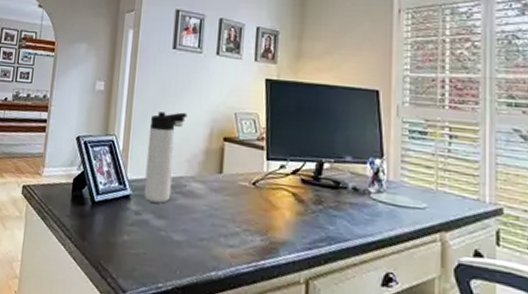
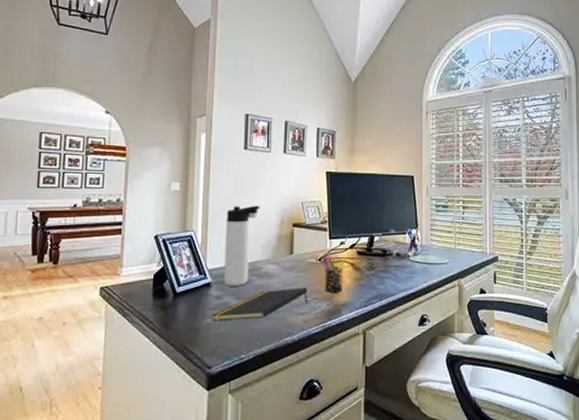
notepad: none [129,212,238,245] -> present [211,287,307,321]
pen holder: none [257,177,287,227] -> present [322,253,346,293]

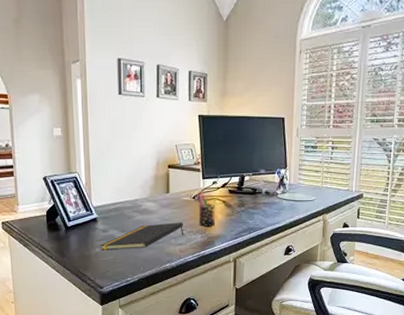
thermos bottle: present [223,205,260,286] -> none [106,148,137,221]

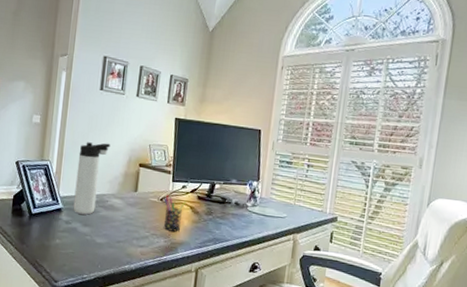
notepad: present [100,222,183,251] -> none [60,221,148,246]
thermos bottle: none [106,148,137,221] -> present [73,142,111,215]

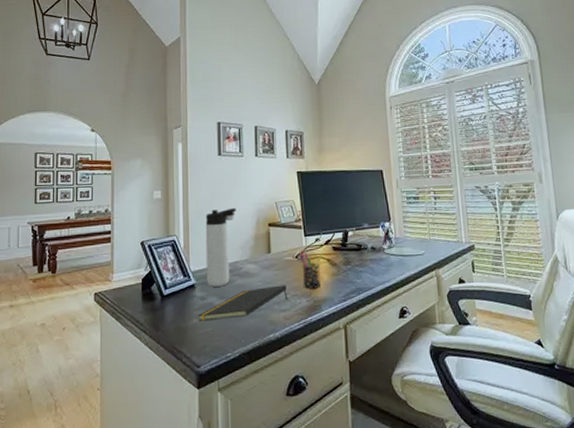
notepad: none [60,221,148,246] -> present [197,285,287,321]

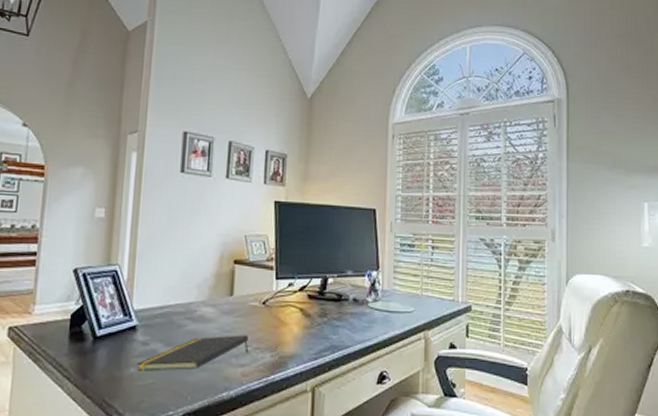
thermos bottle: present [205,207,237,287] -> none [151,237,197,331]
pen holder: present [299,251,323,289] -> none [267,296,295,342]

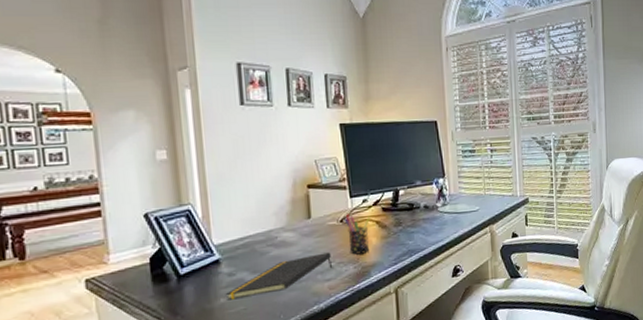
pen holder: none [267,296,295,342] -> present [344,214,371,255]

